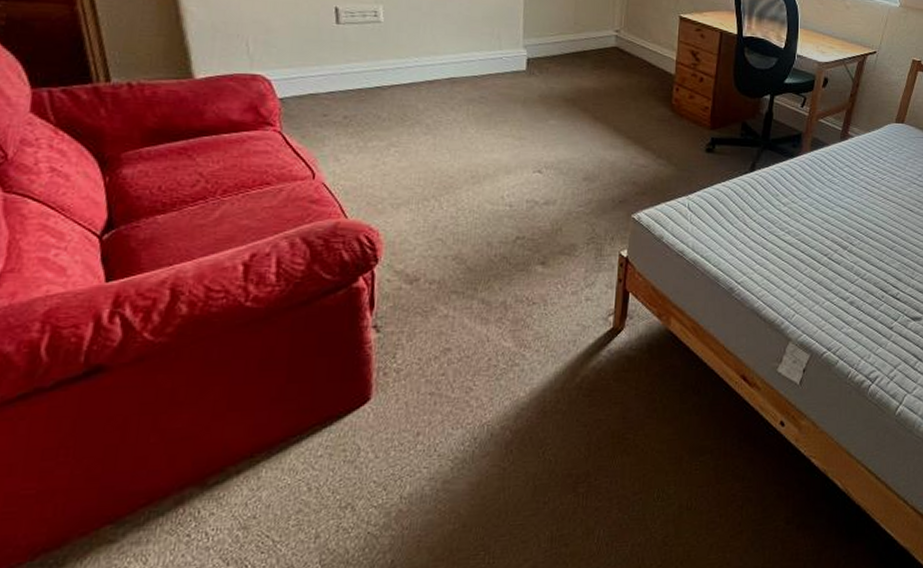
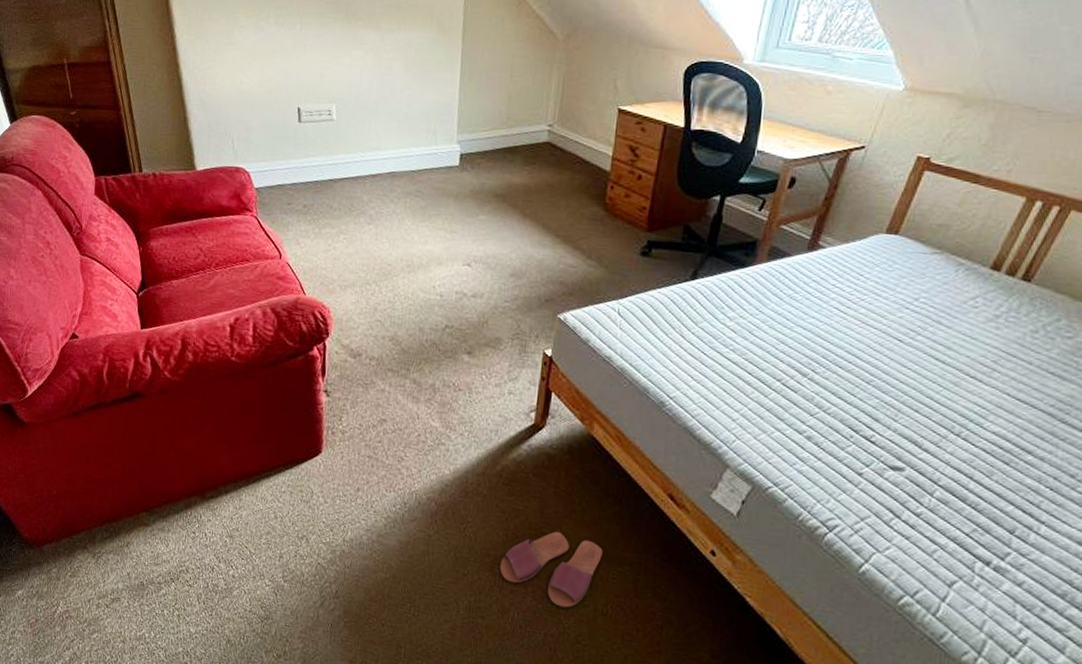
slippers: none [583,433,685,513] -> present [500,531,603,608]

